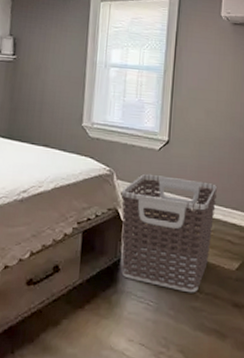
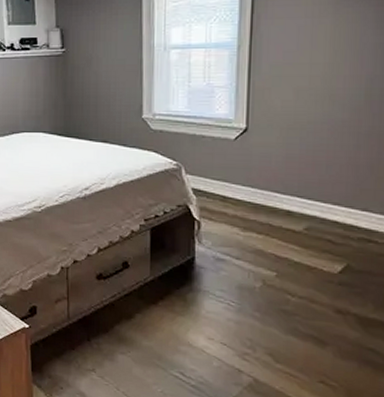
clothes hamper: present [121,173,218,293] -> none [191,166,313,296]

